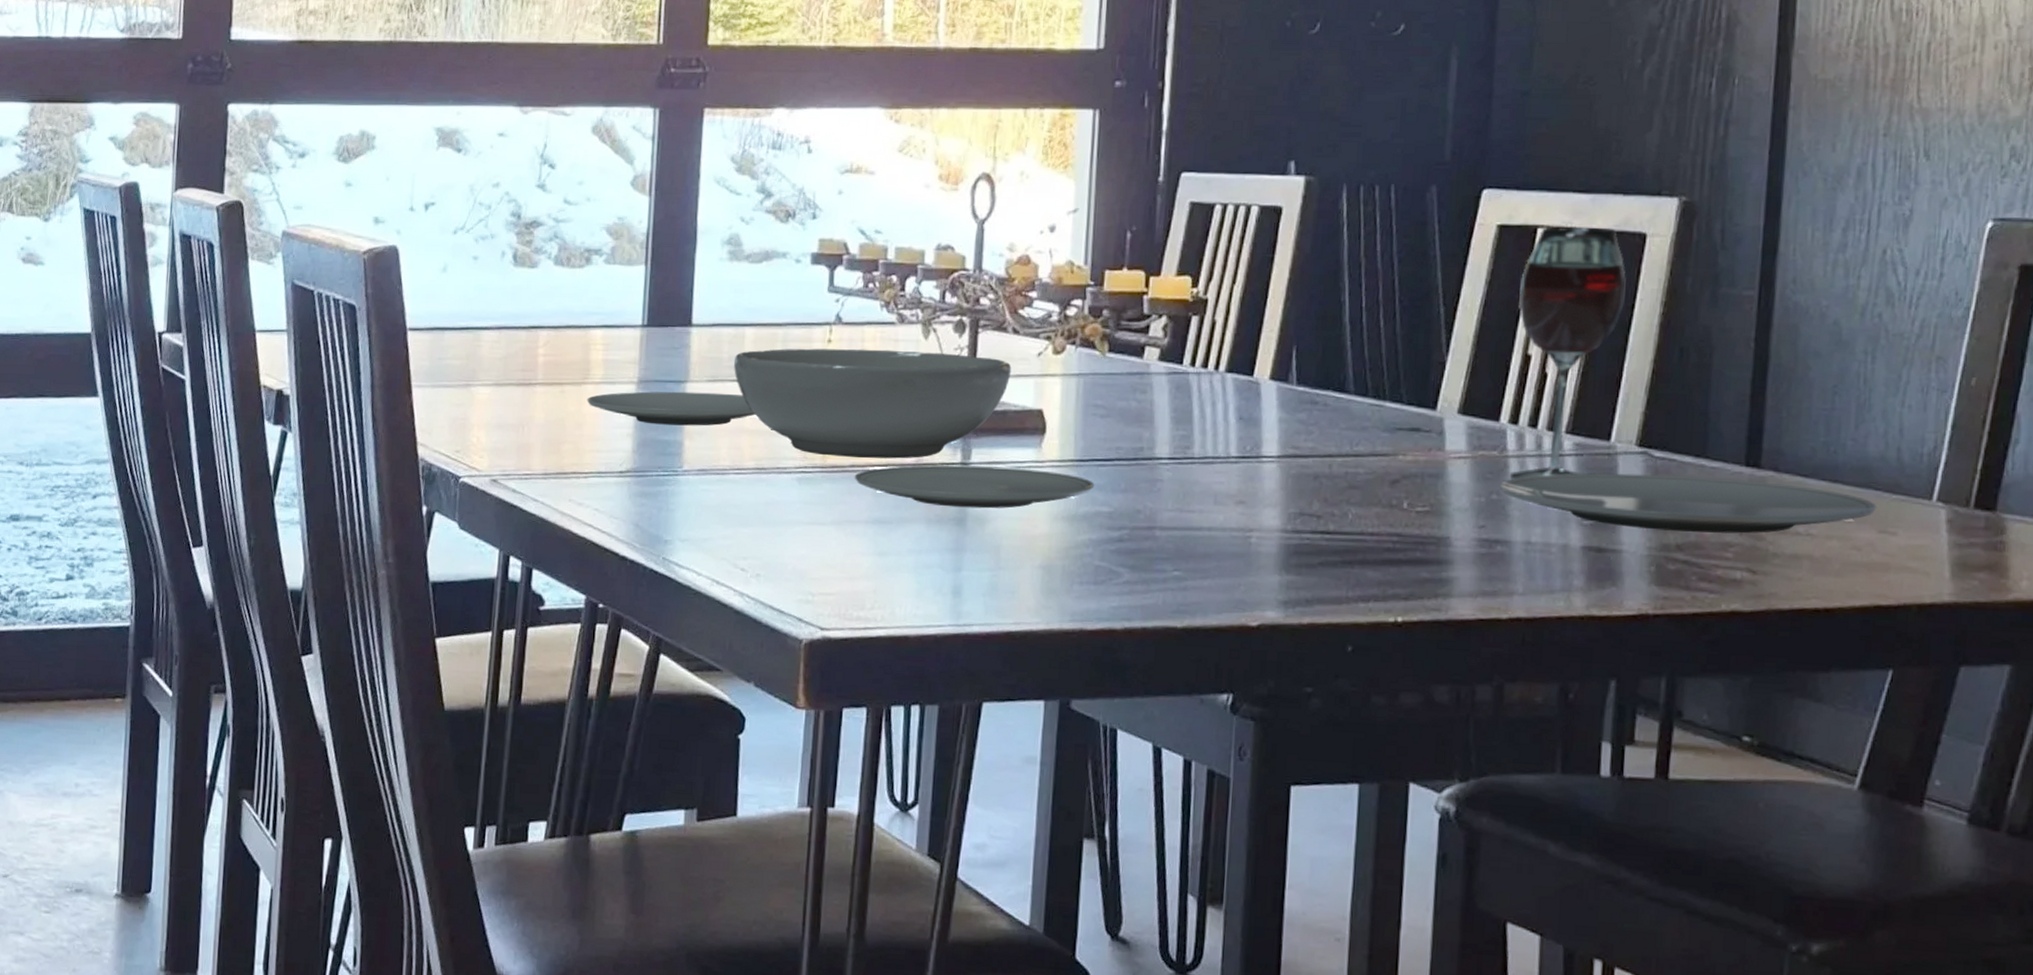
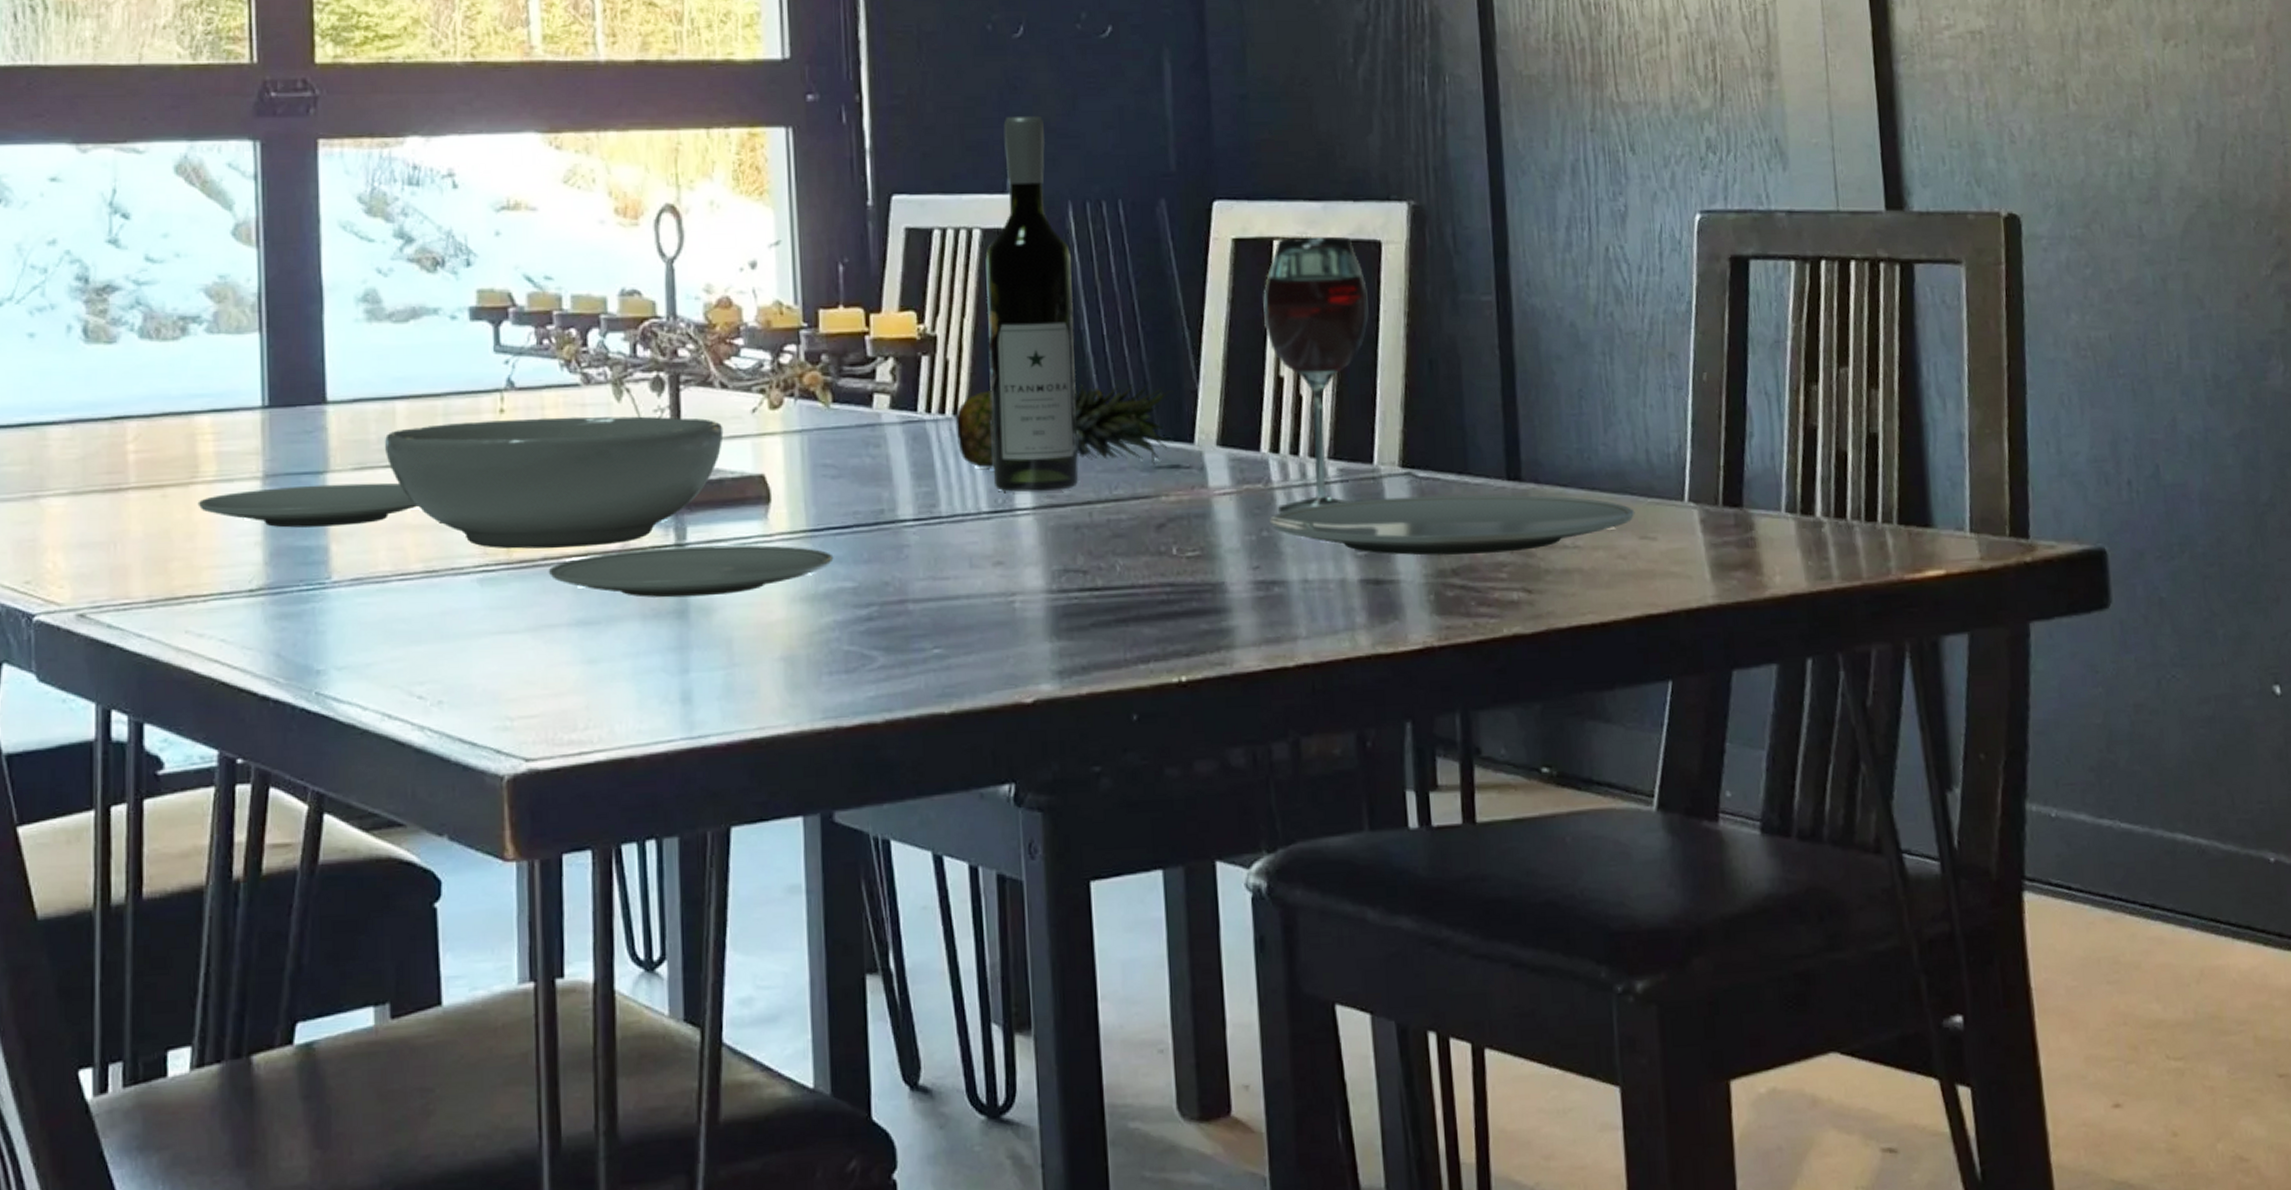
fruit: none [1215,349,1422,426] -> present [955,381,1174,469]
bottle: none [1244,105,1341,444] -> present [985,115,1079,493]

